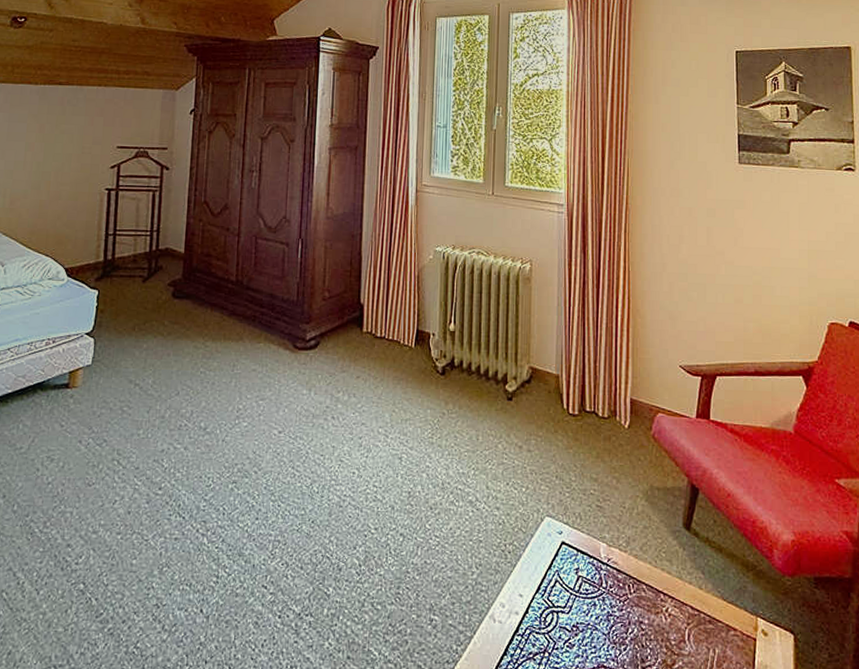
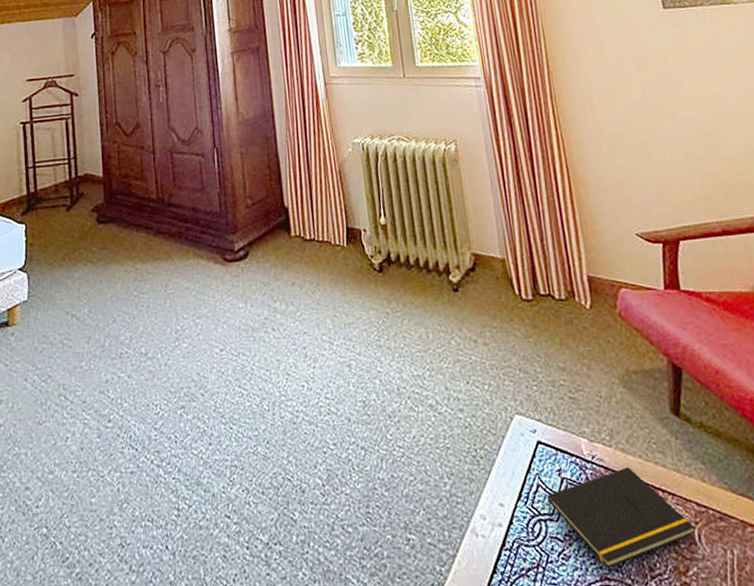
notepad: none [561,571,686,658] -> present [546,467,695,569]

